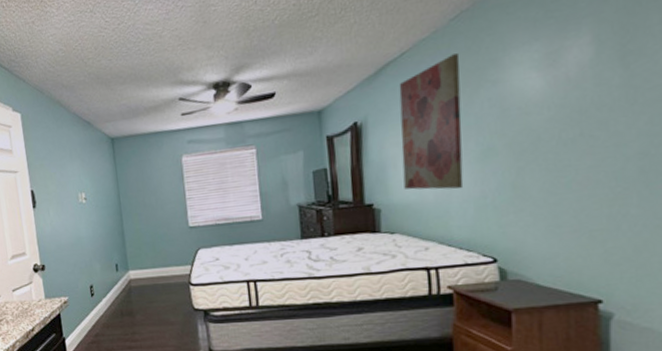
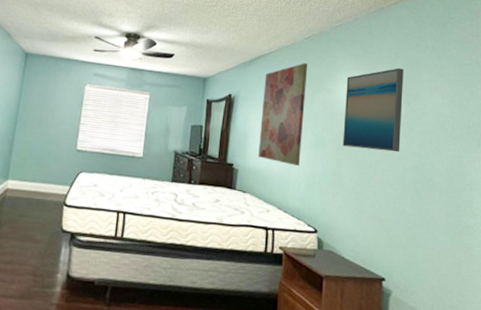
wall art: none [521,17,617,150] -> present [342,68,404,153]

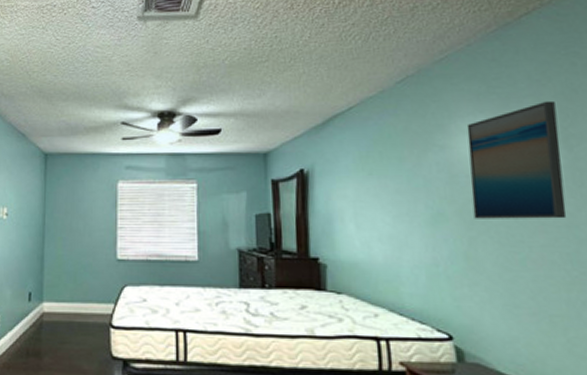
wall art: present [258,63,308,167] -> none [346,115,414,253]

